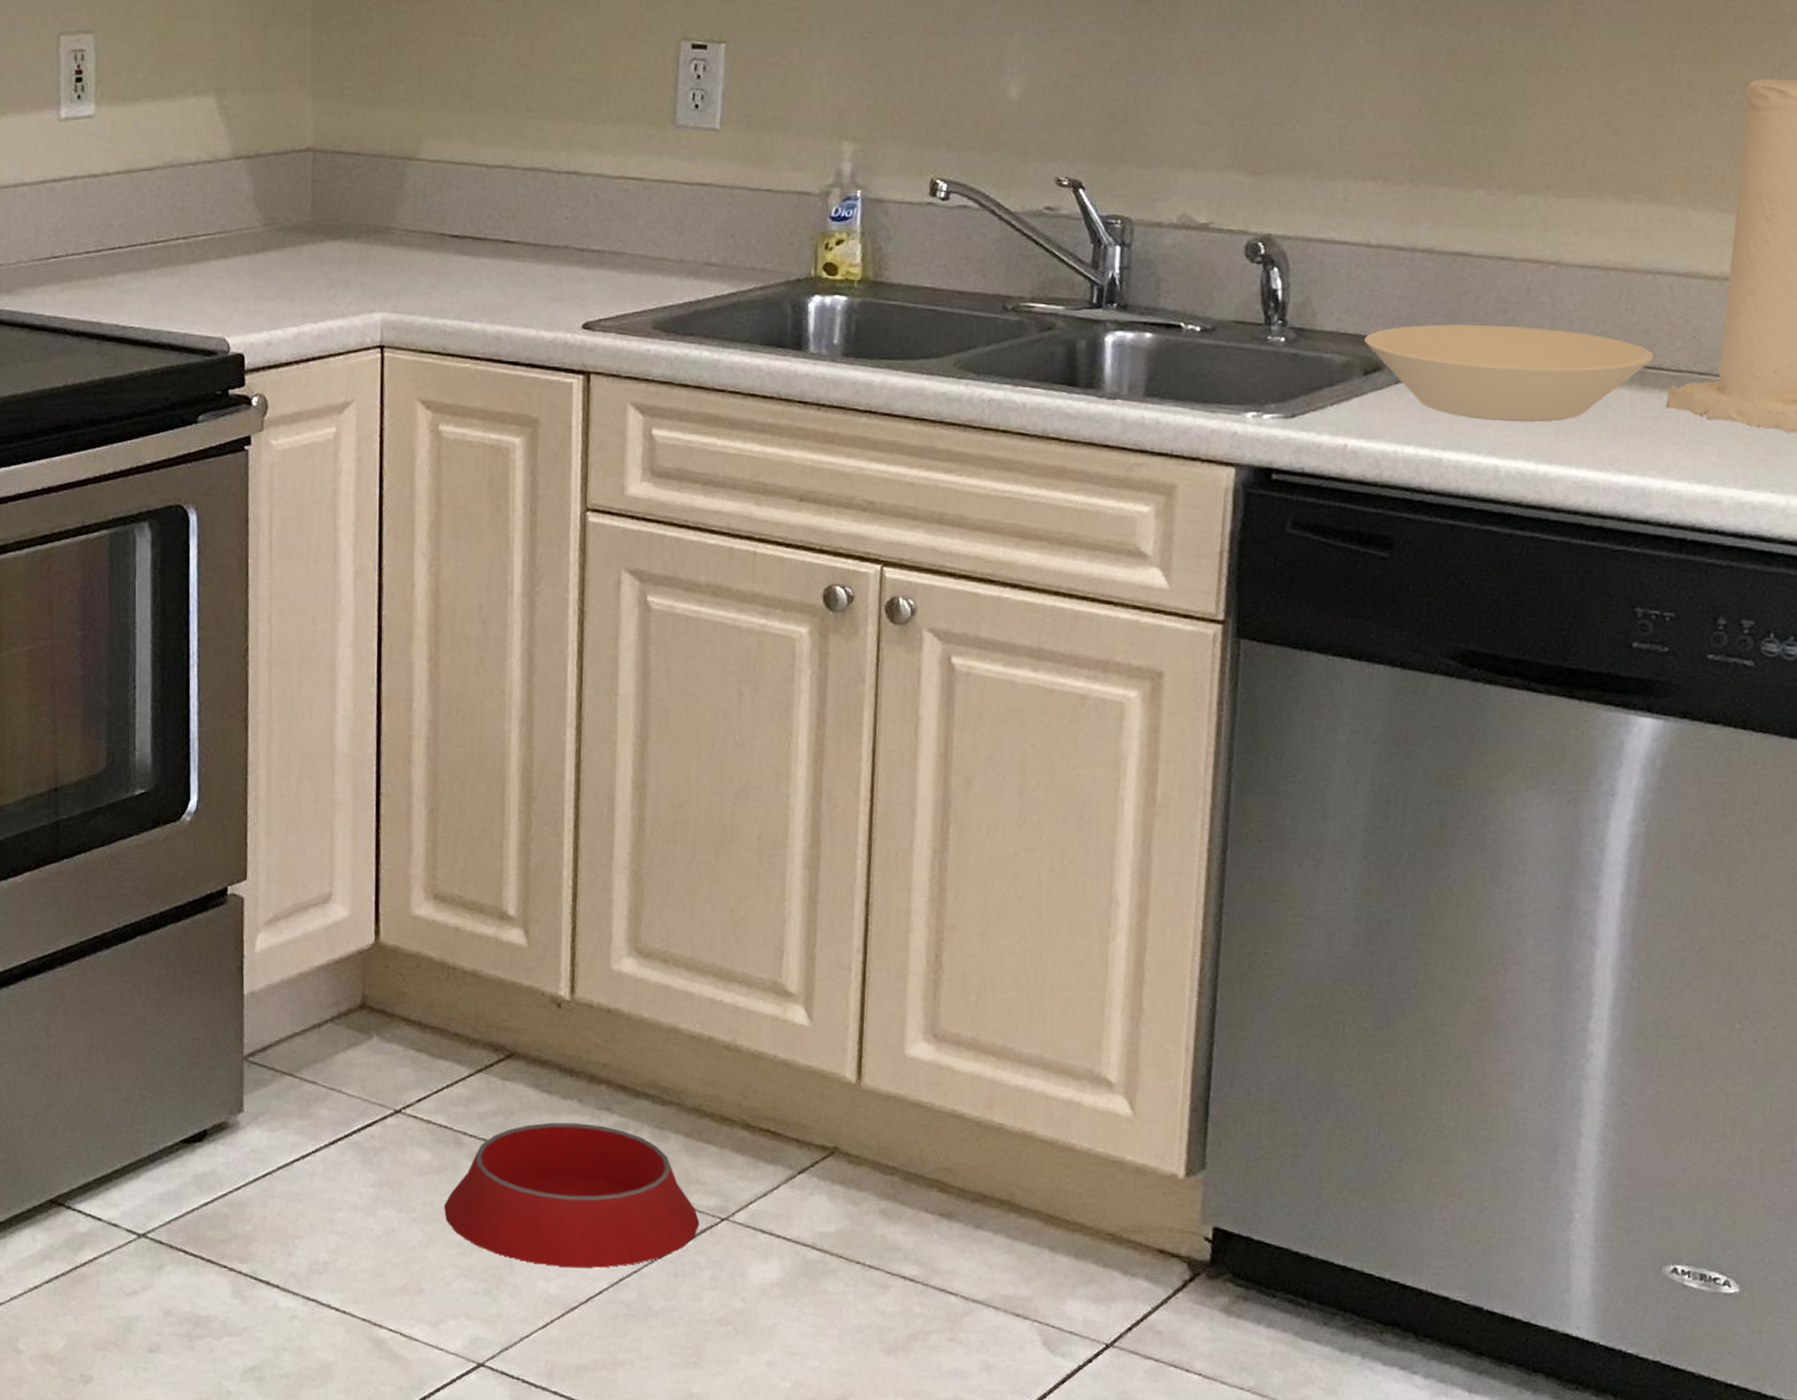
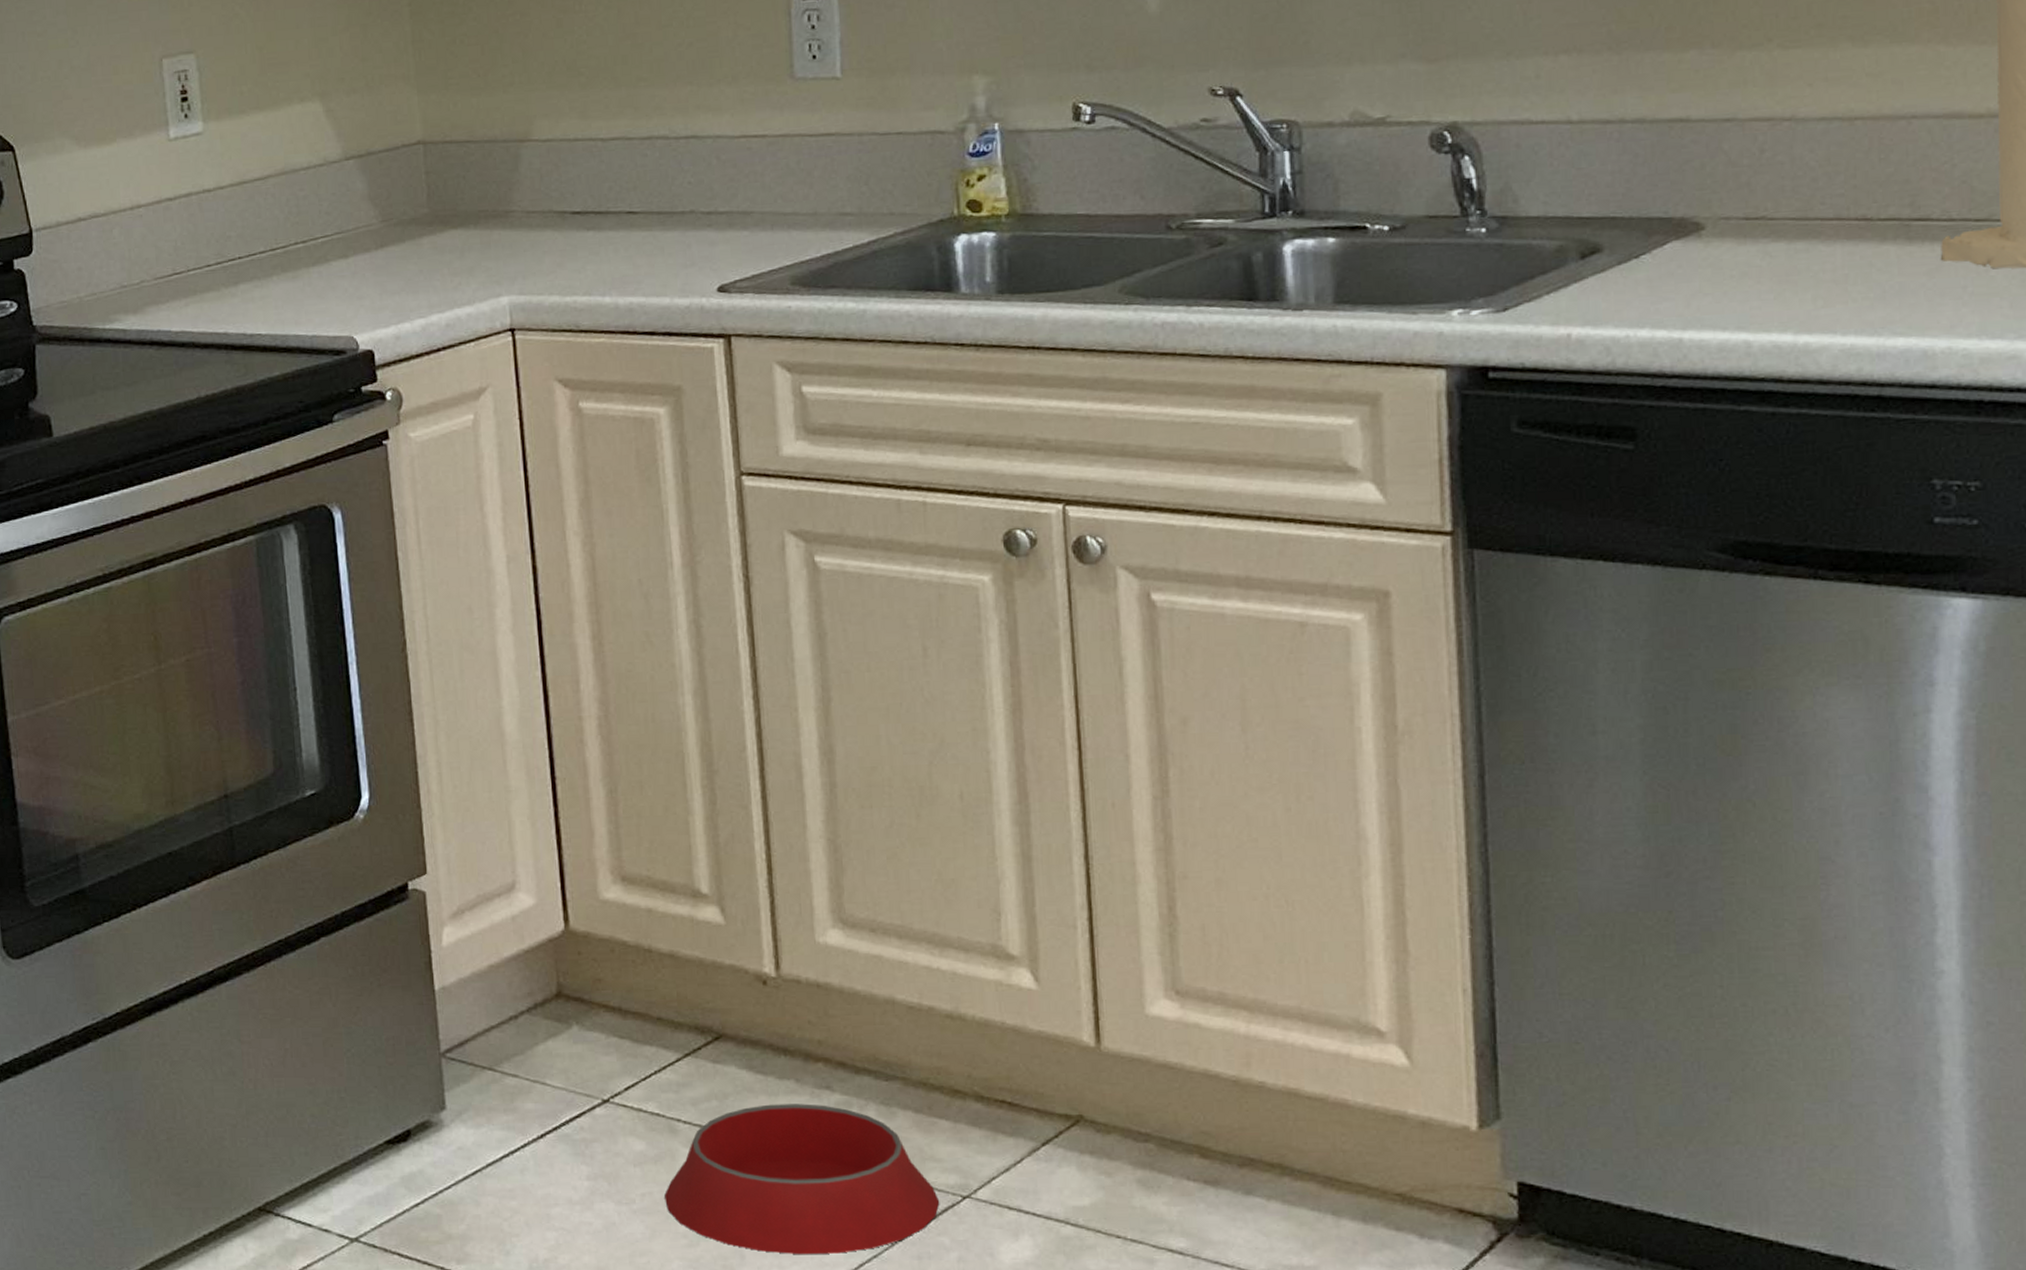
dish: present [1364,324,1654,422] -> none [1577,189,1919,293]

